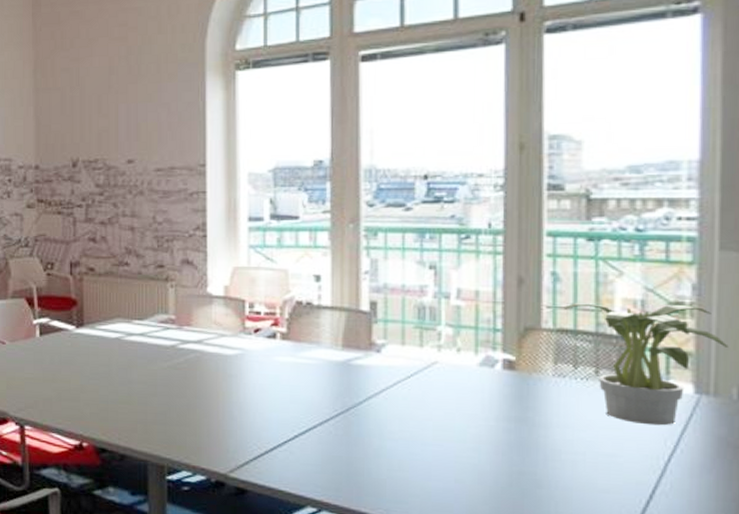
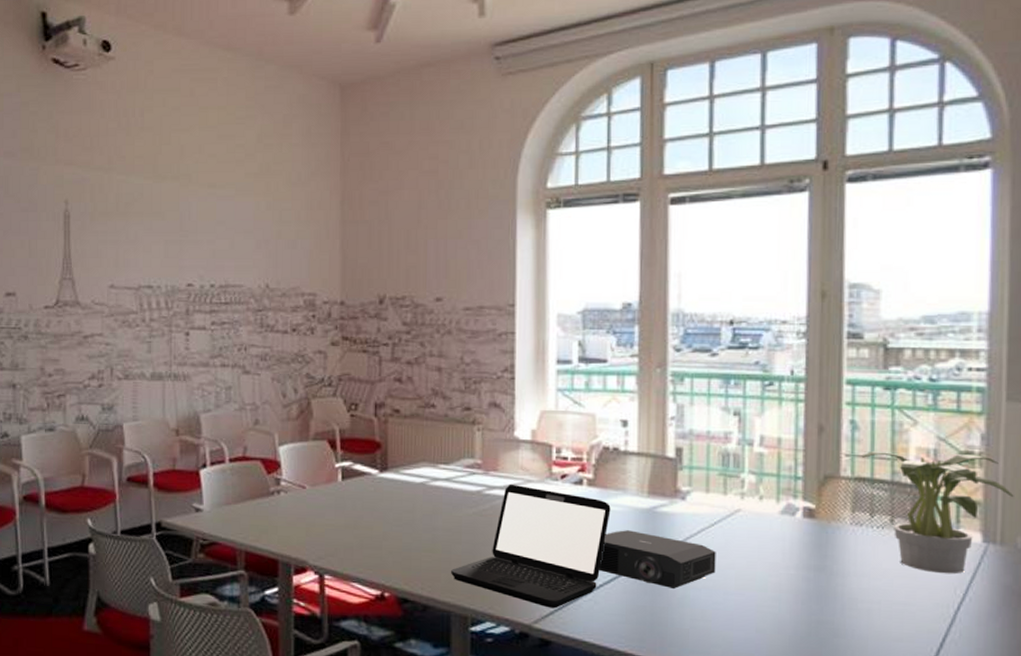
laptop: none [147,338,305,458] -> present [451,484,611,609]
projector: none [294,382,413,439] -> present [599,530,716,589]

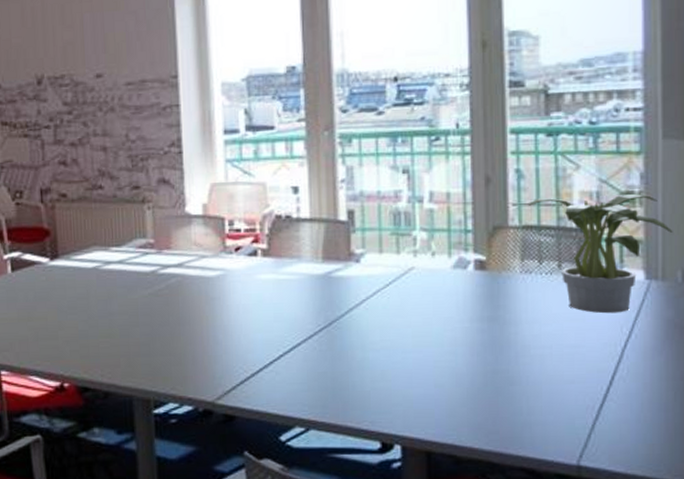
laptop: present [451,484,611,609] -> none [130,261,287,383]
projector: present [599,530,716,589] -> none [278,297,393,352]

